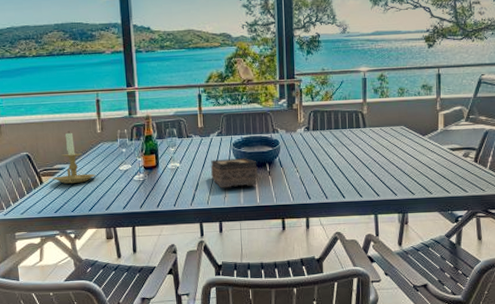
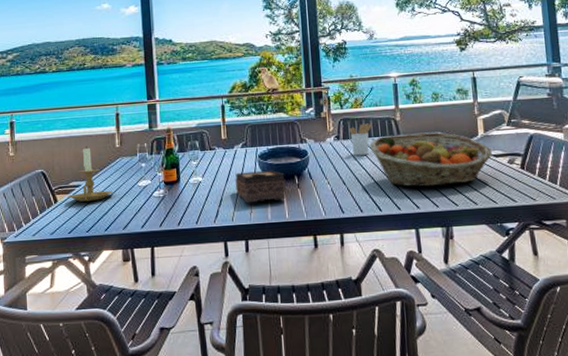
utensil holder: none [318,115,341,146] -> present [348,123,373,156]
fruit basket: none [337,125,450,177] -> present [369,131,493,187]

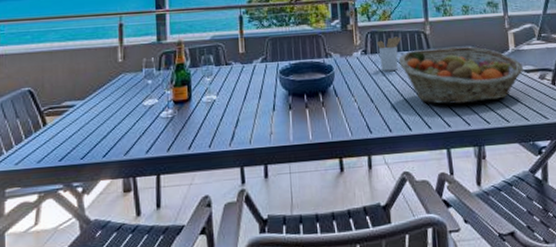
candle holder: present [68,146,113,202] -> none [59,61,114,124]
tissue box: present [235,170,287,204] -> none [254,87,310,124]

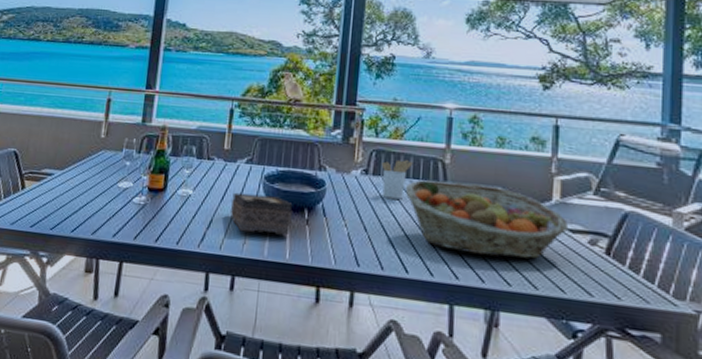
tissue box: none [254,87,310,124] -> present [230,192,293,236]

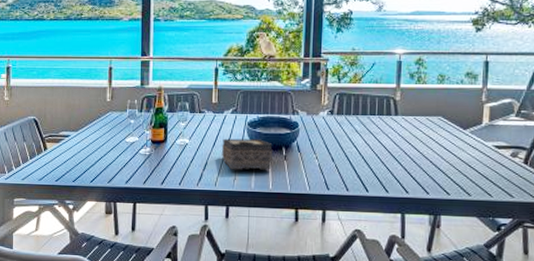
utensil holder: present [381,159,413,200] -> none [344,100,370,133]
fruit basket: present [405,179,569,259] -> none [364,114,496,172]

